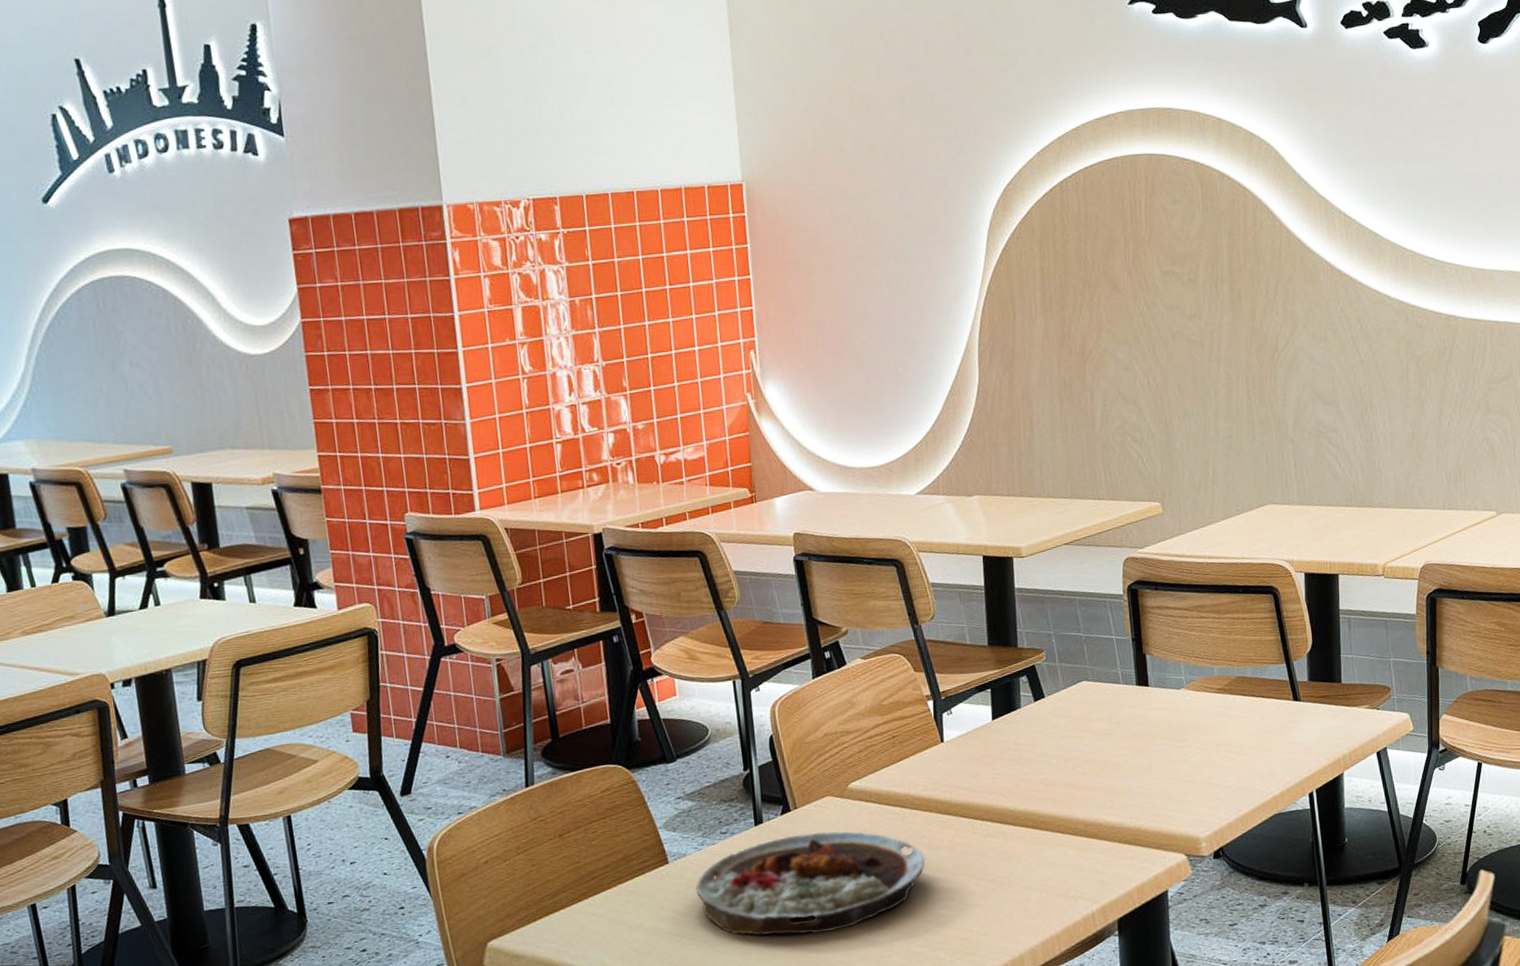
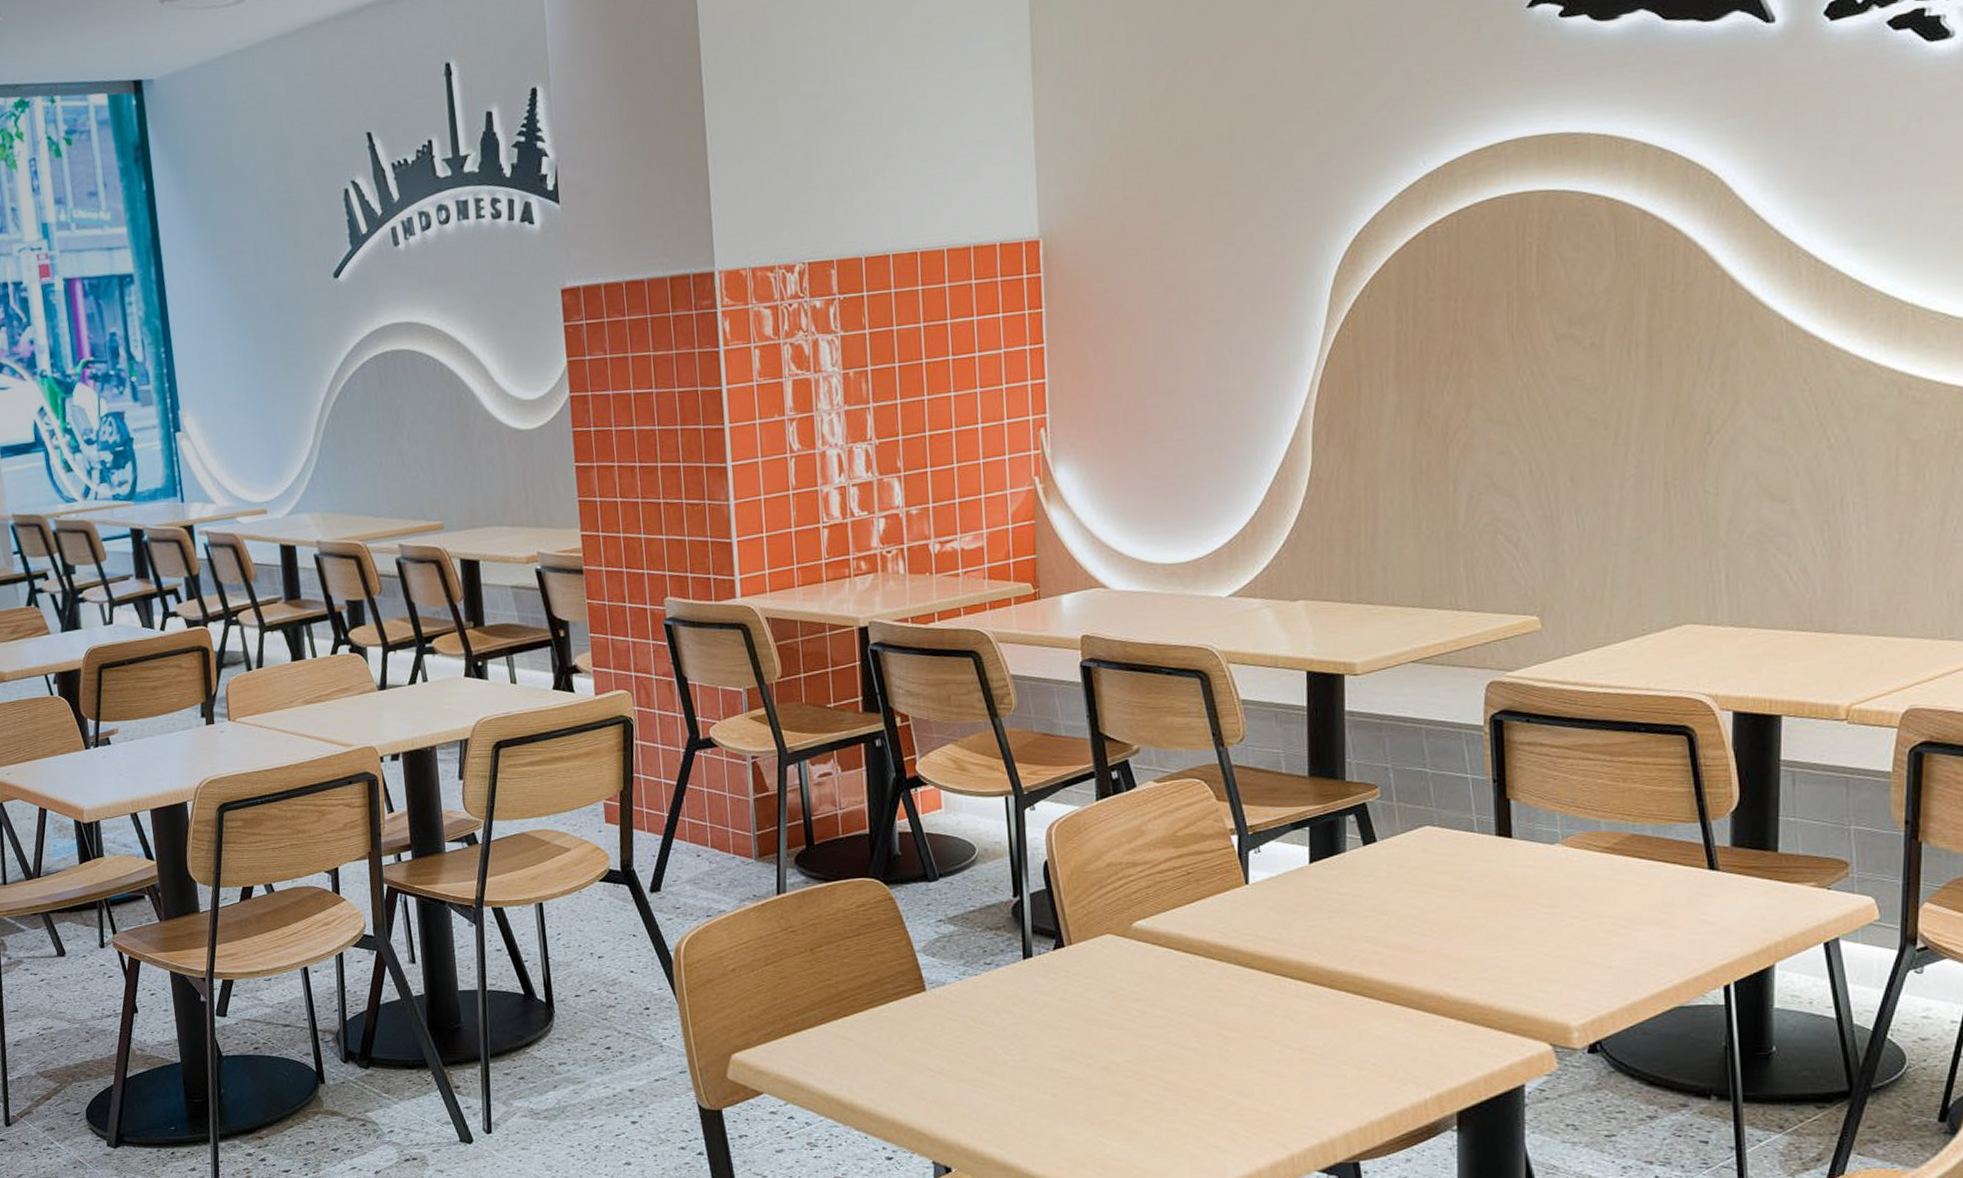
plate: present [695,831,925,936] -> none [954,973,1220,1087]

